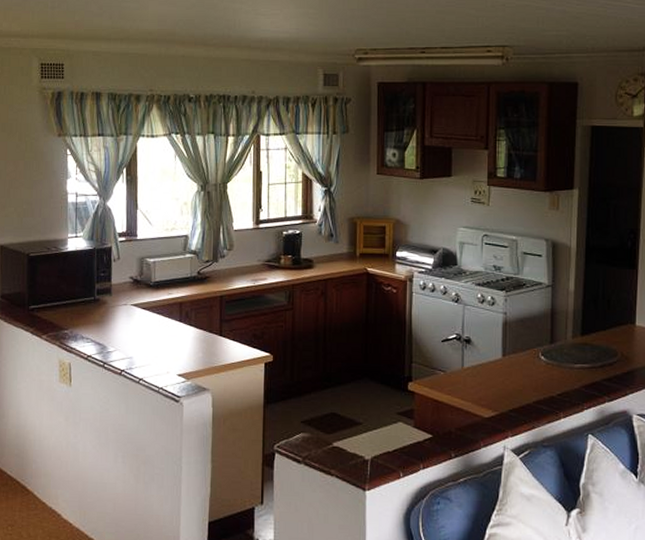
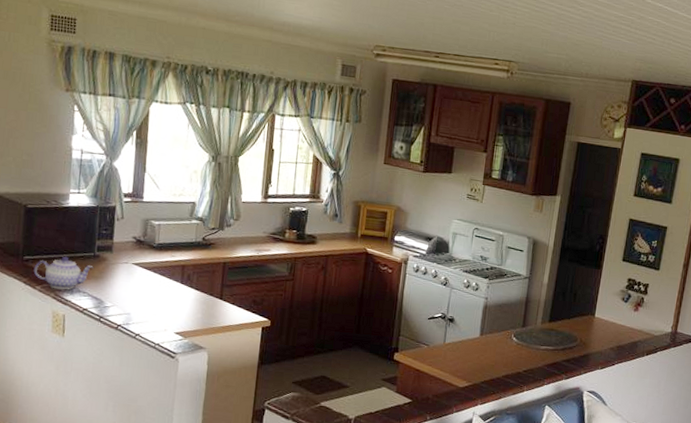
teapot: none [39,302,95,337] -> present [33,256,94,290]

